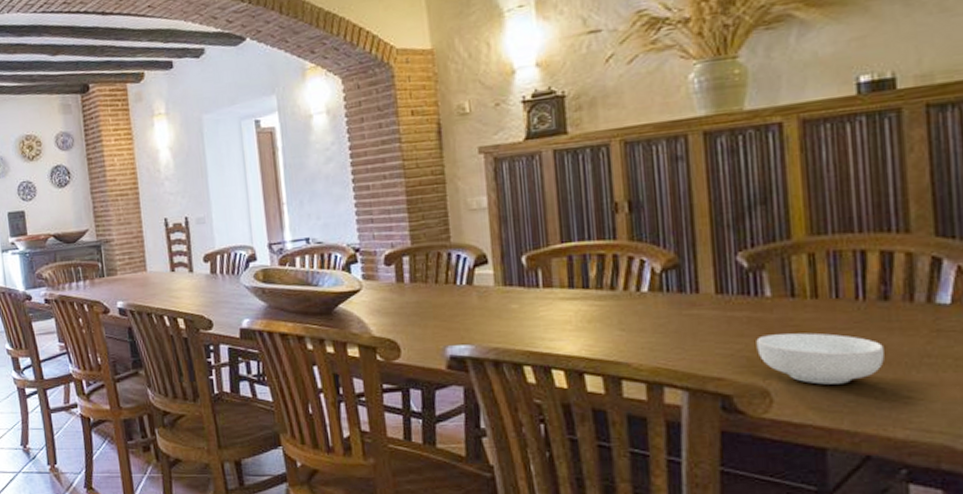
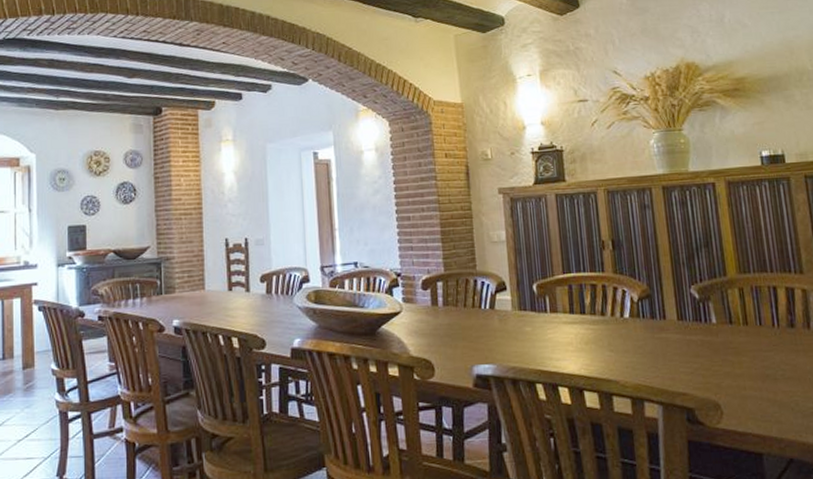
cereal bowl: present [756,333,884,385] -> none [708,354,796,398]

